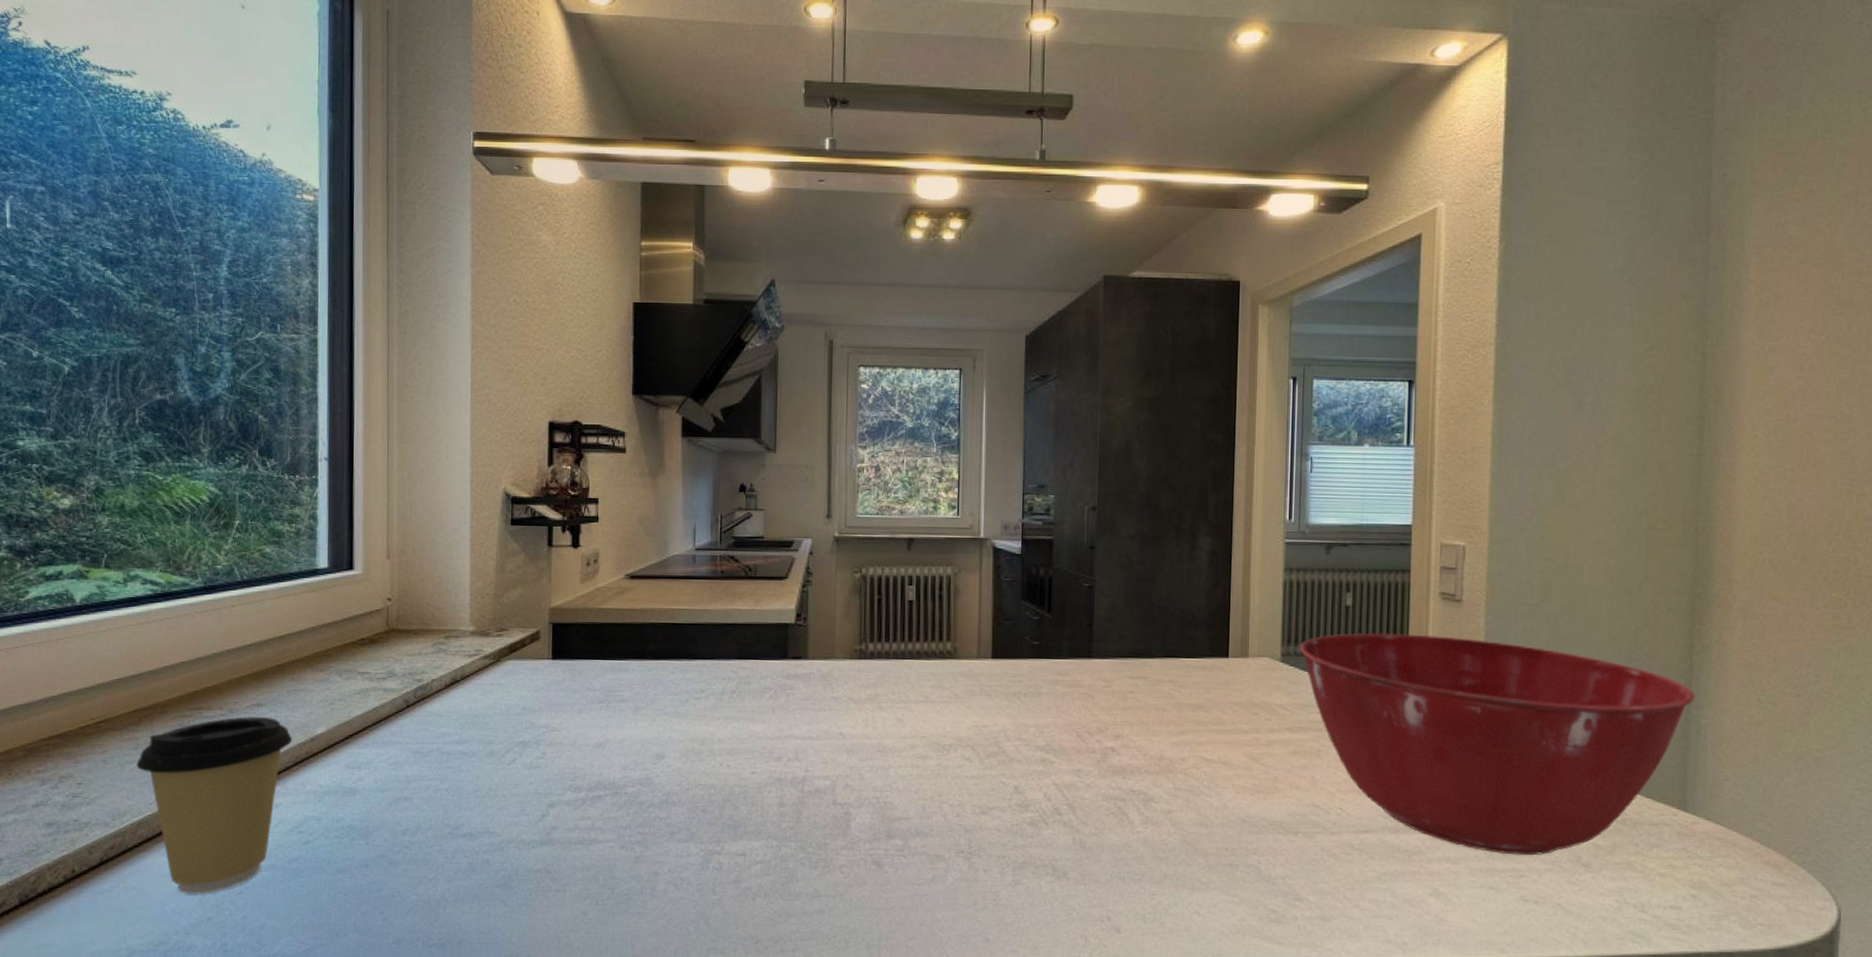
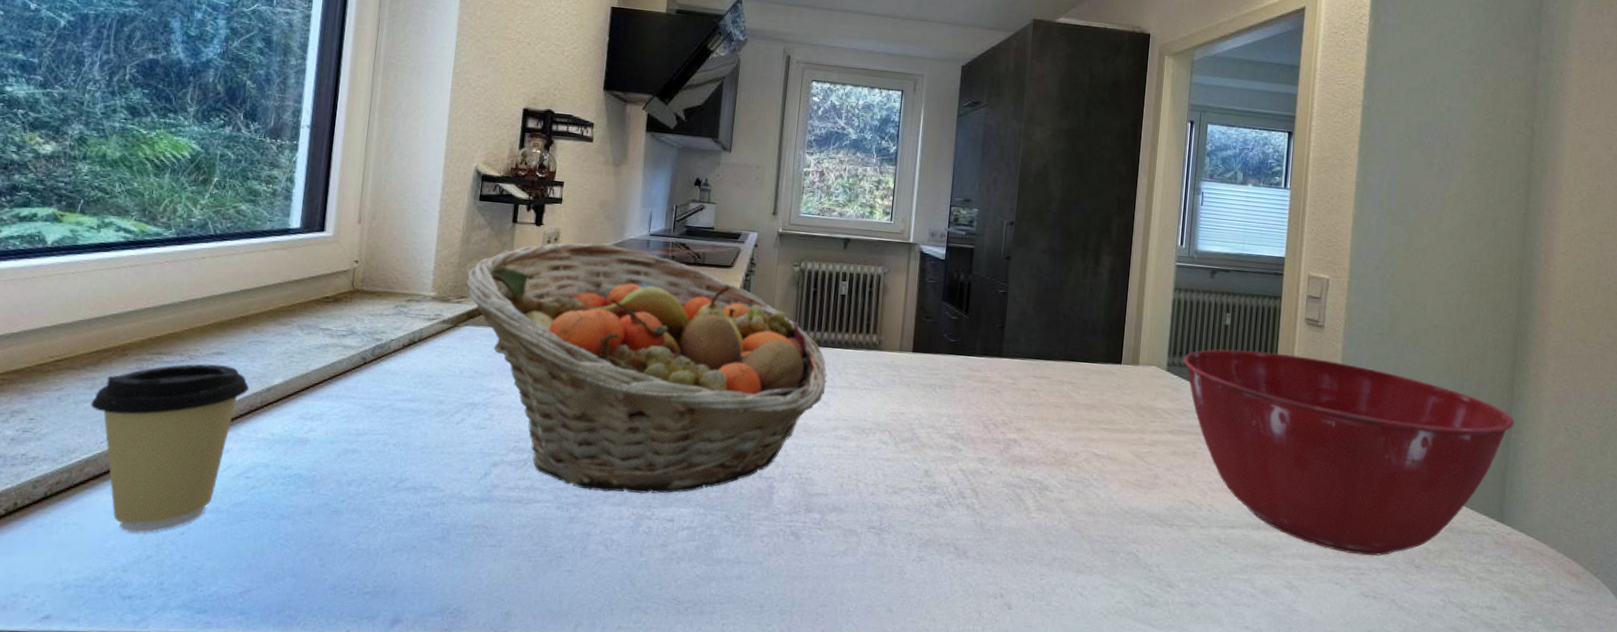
fruit basket: none [505,562,899,828] -> present [466,242,827,494]

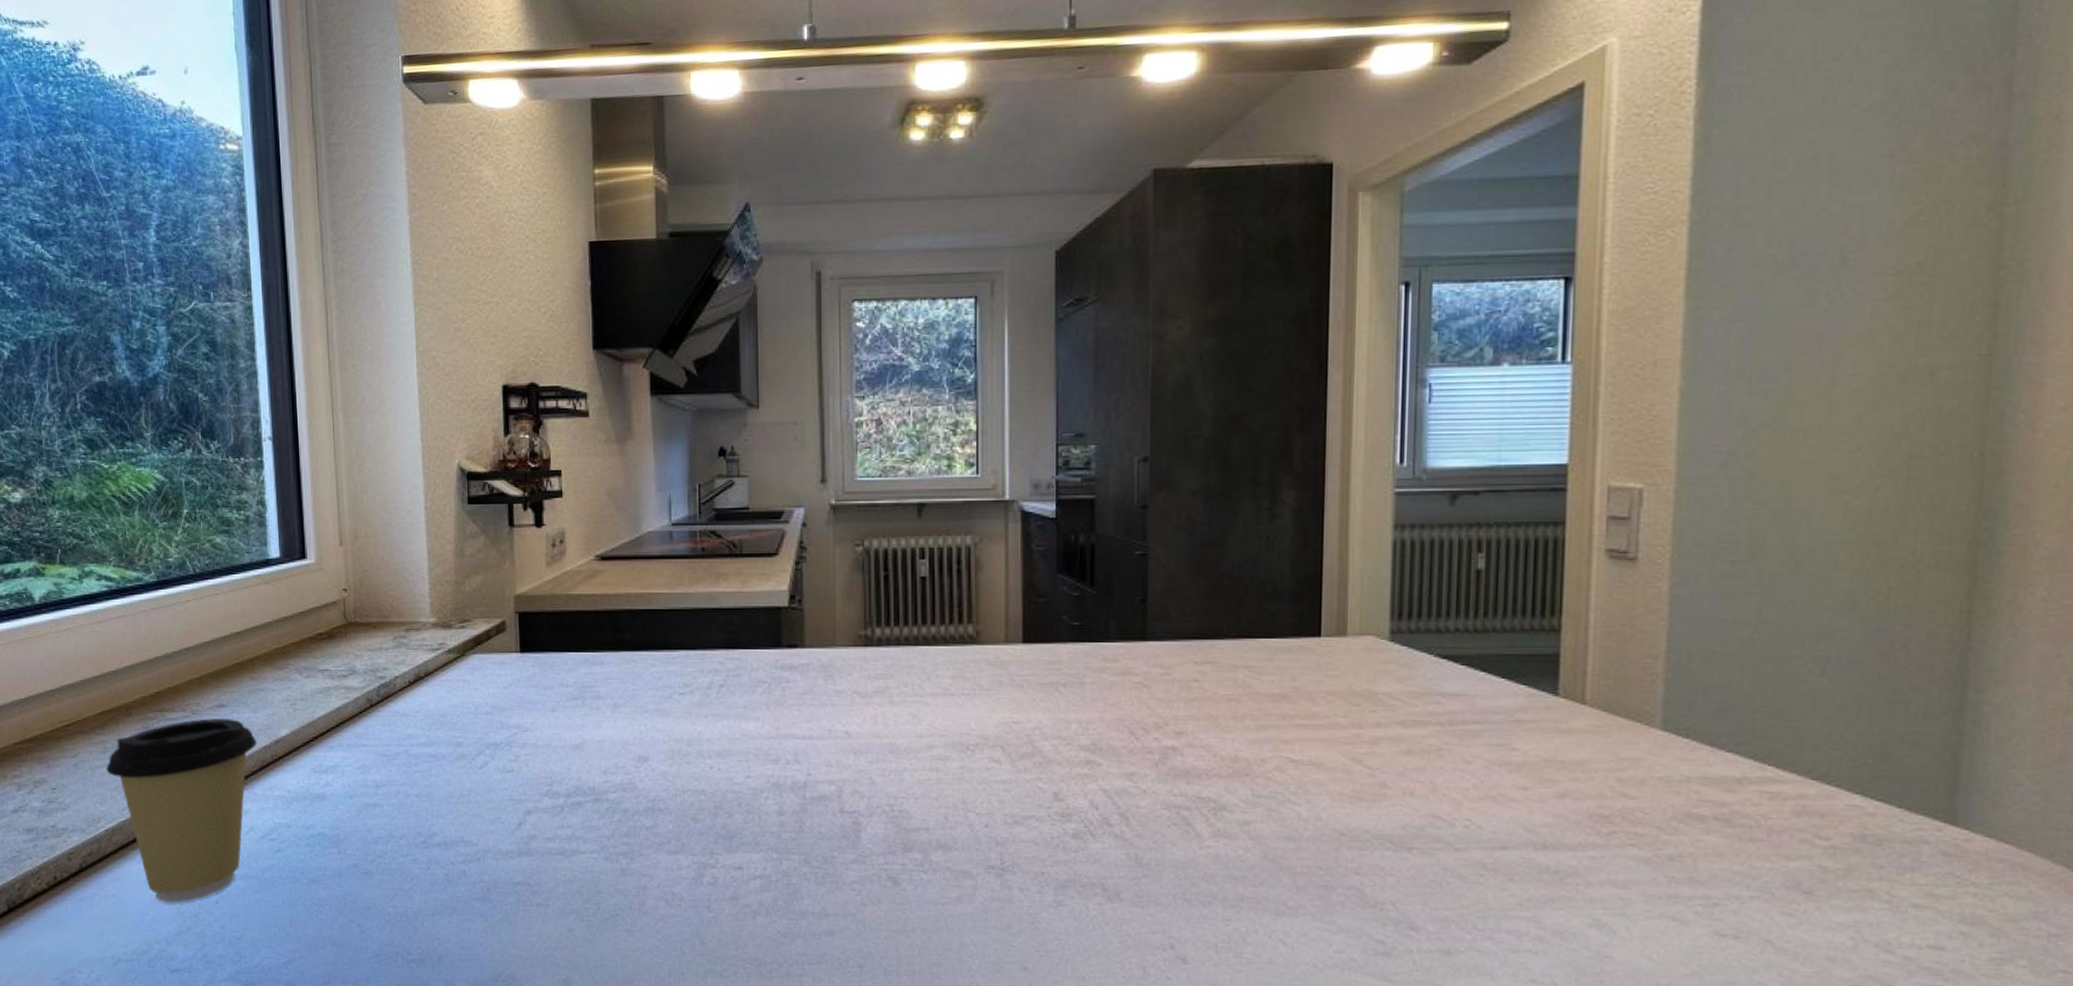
fruit basket: present [466,242,827,494] -> none [467,541,913,839]
mixing bowl: present [1182,349,1515,557] -> none [1413,602,1974,880]

